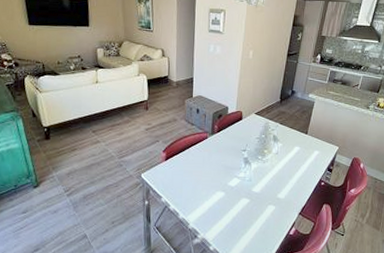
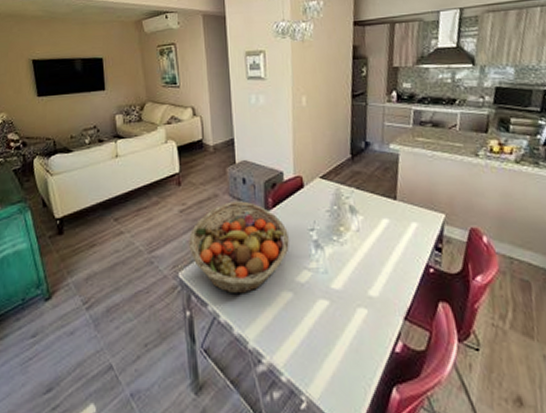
fruit basket: none [150,125,227,192] -> present [187,201,289,294]

